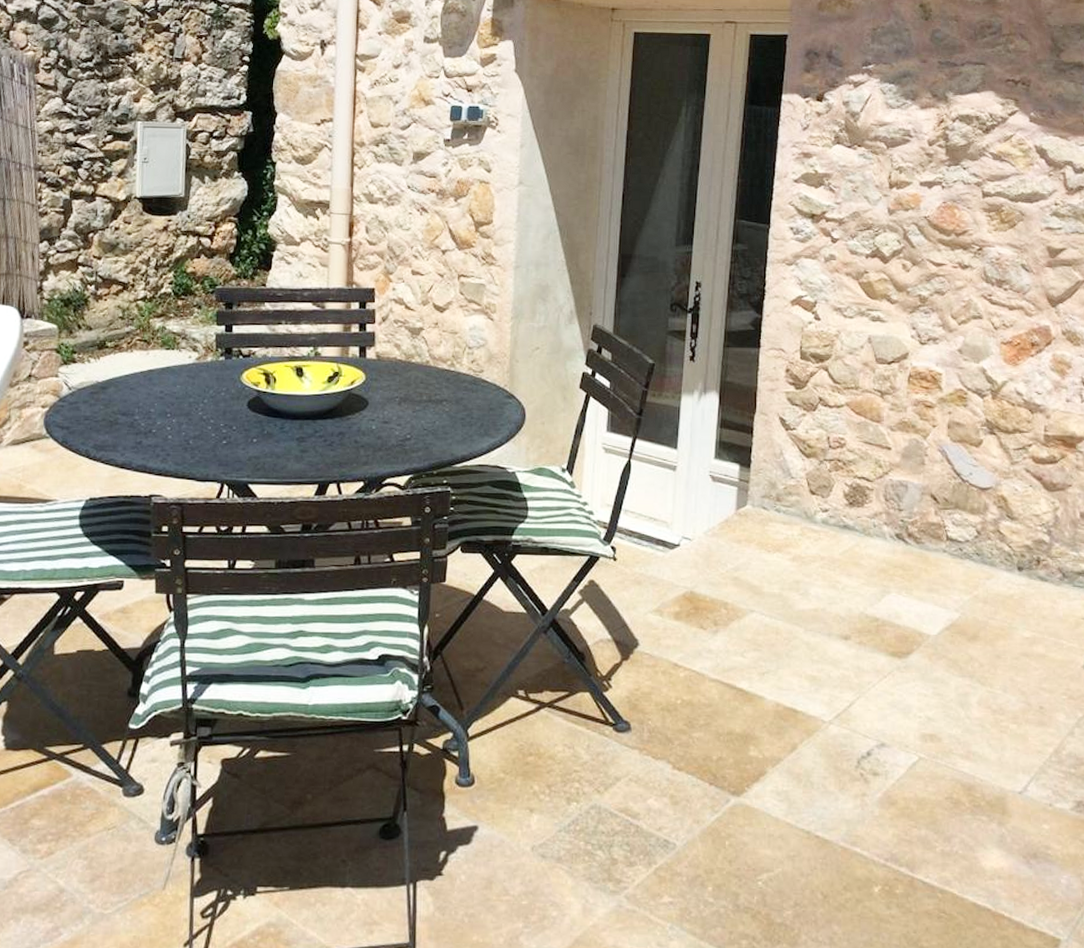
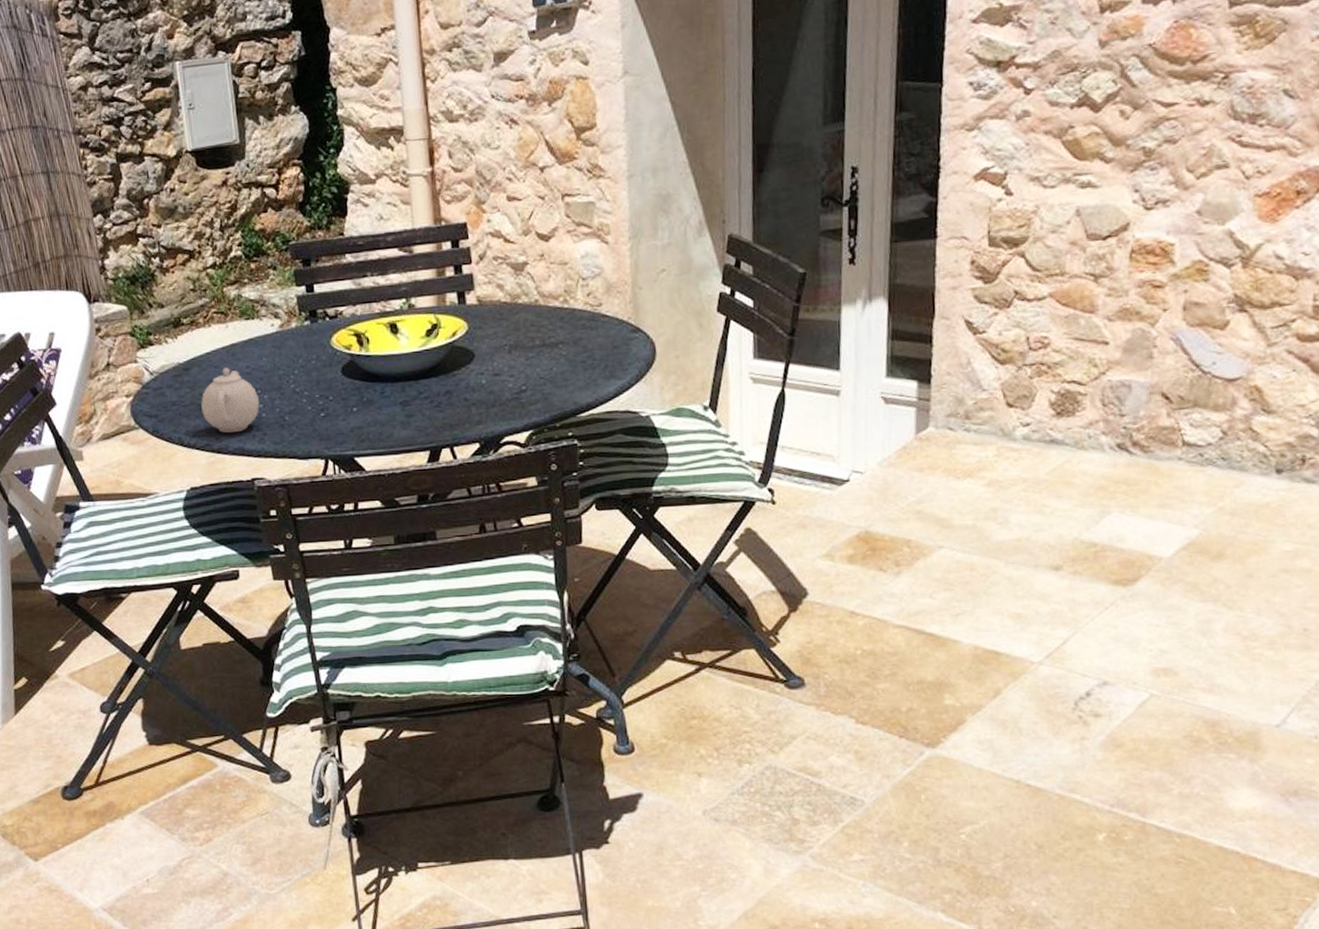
teapot: none [112,390,168,450] -> present [201,367,260,433]

